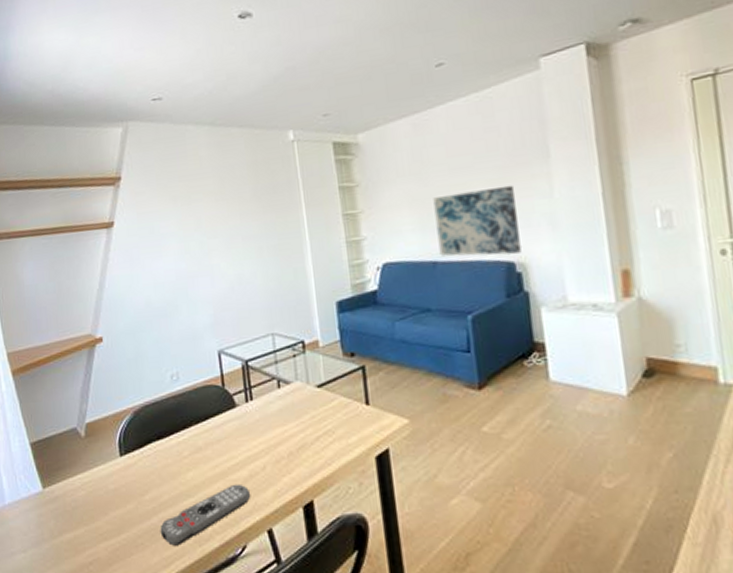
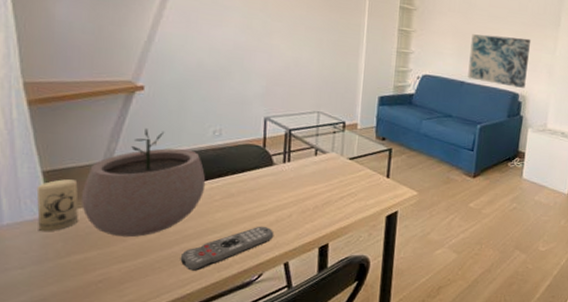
candle: none [27,449,64,510] -> present [36,179,79,232]
plant pot: none [64,383,173,510] -> present [82,128,206,238]

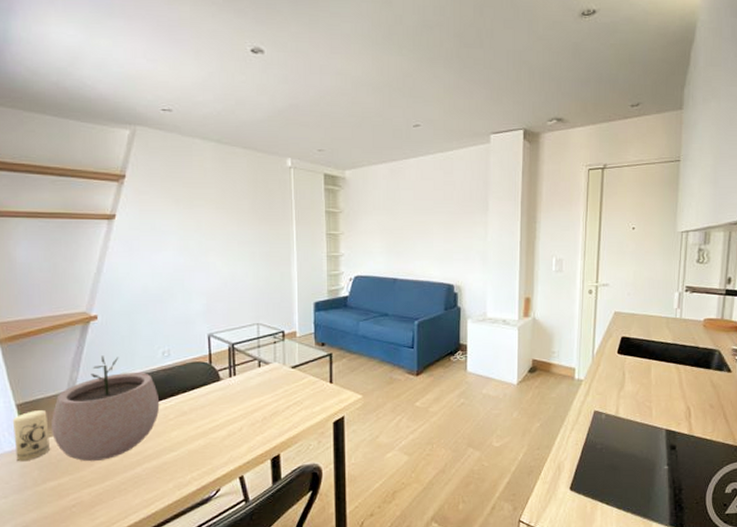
remote control: present [180,226,274,271] -> none [143,441,228,490]
wall art: present [468,34,531,89] -> none [399,227,459,280]

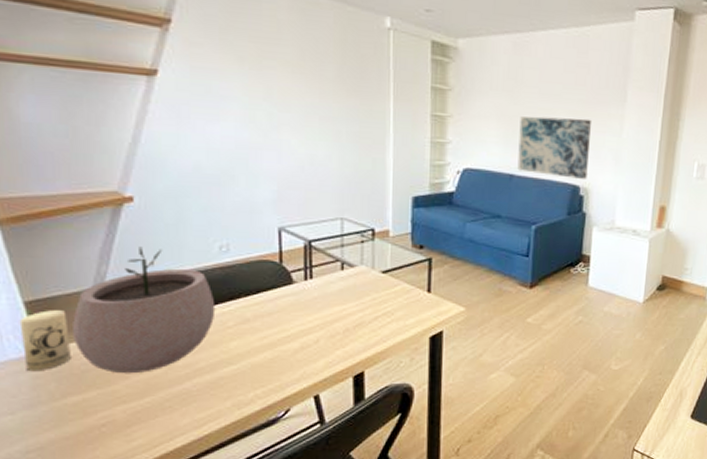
wall art: none [399,227,459,280] -> present [517,116,591,180]

